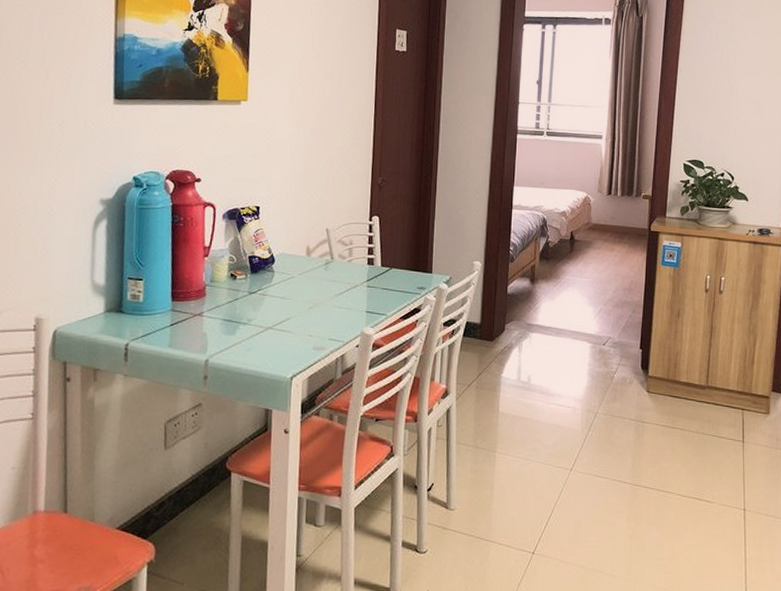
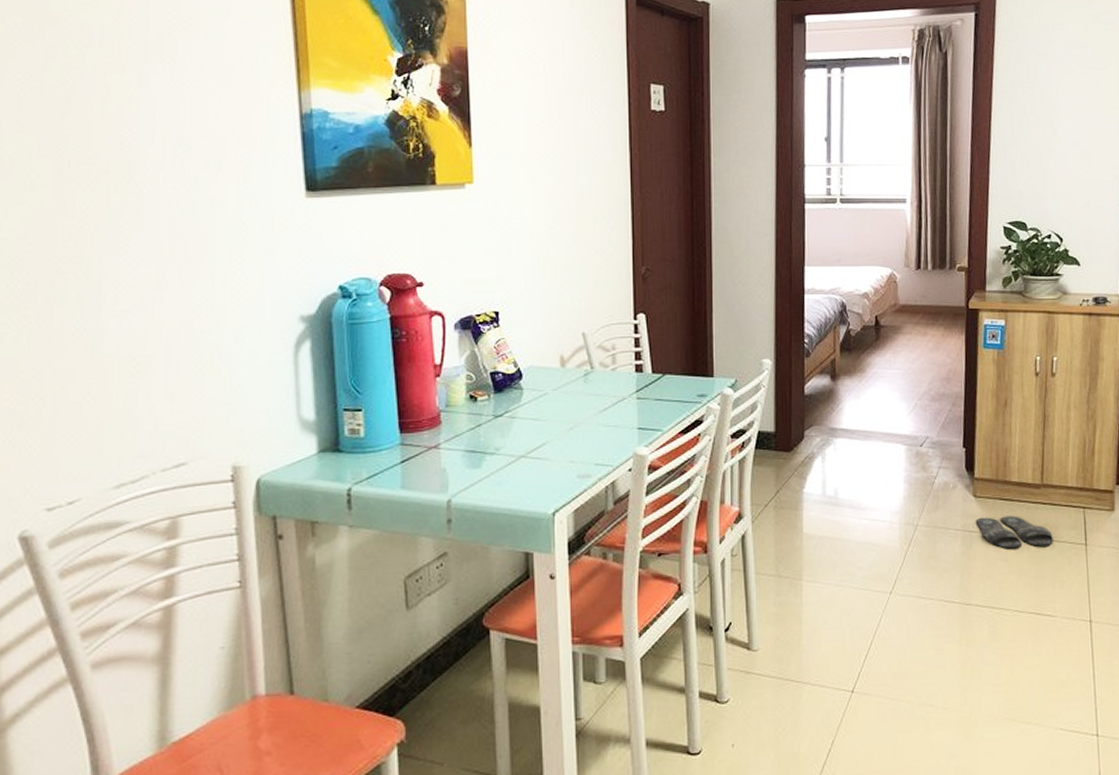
slippers: none [647,410,715,441] -> present [975,516,1053,549]

